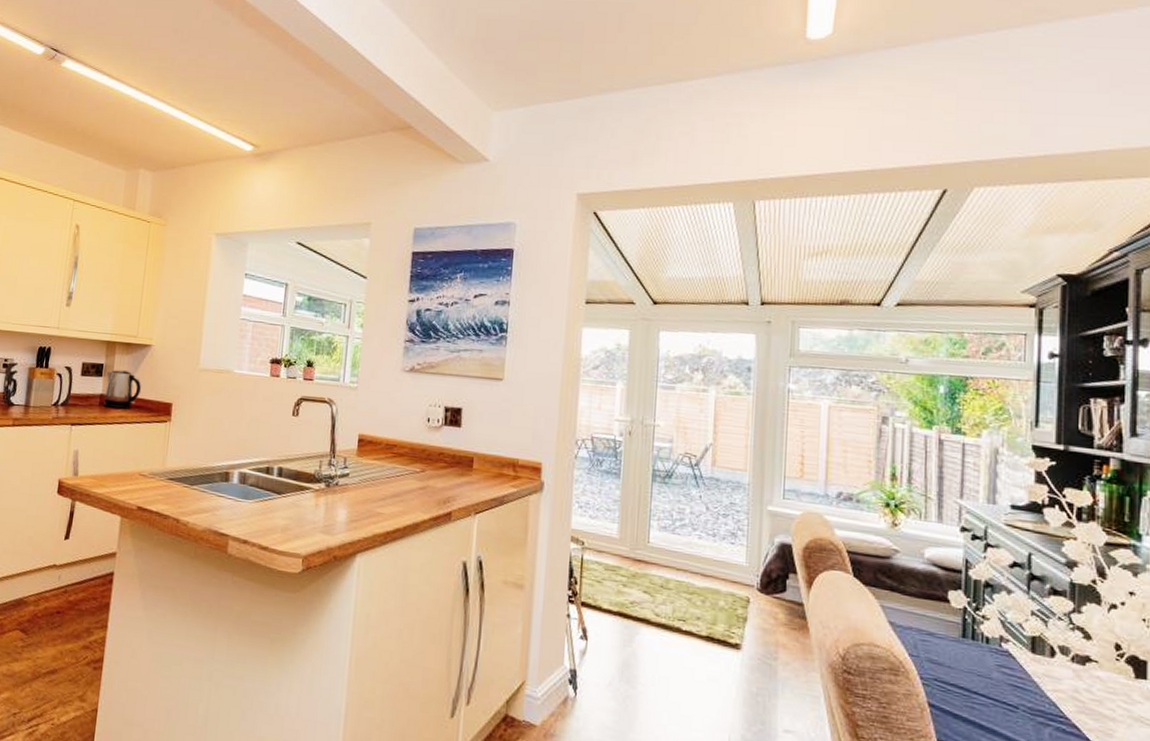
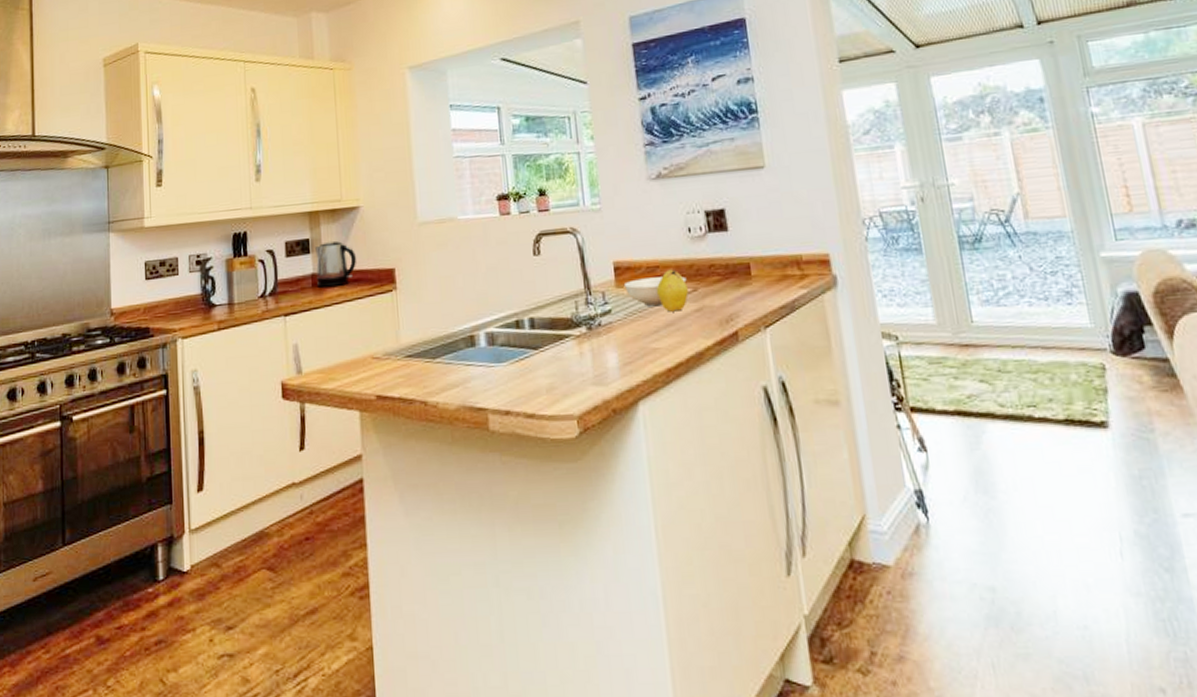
bowl: none [363,452,418,479] -> present [623,276,687,307]
fruit: none [390,450,417,486] -> present [655,269,688,312]

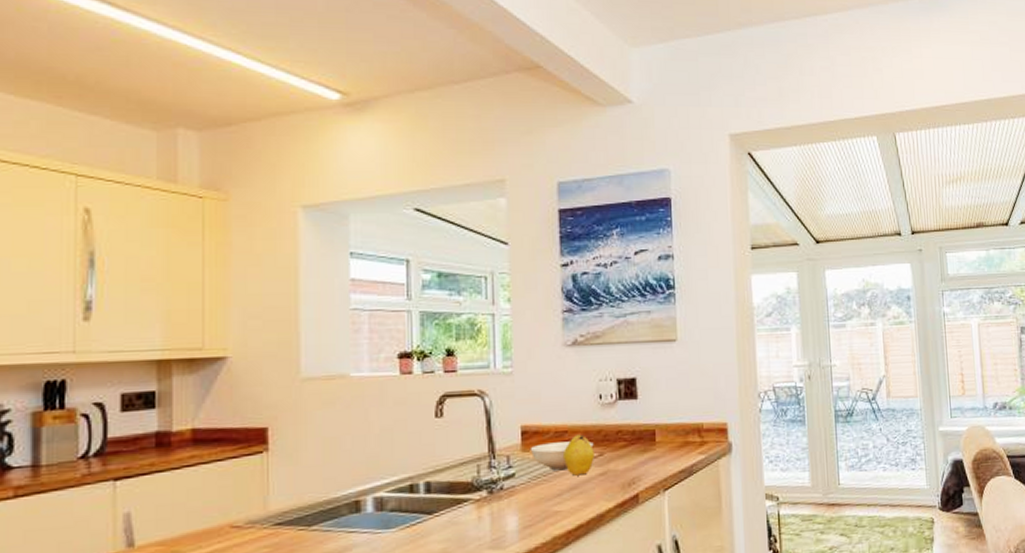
kettle: present [315,240,356,288] -> none [163,394,217,448]

